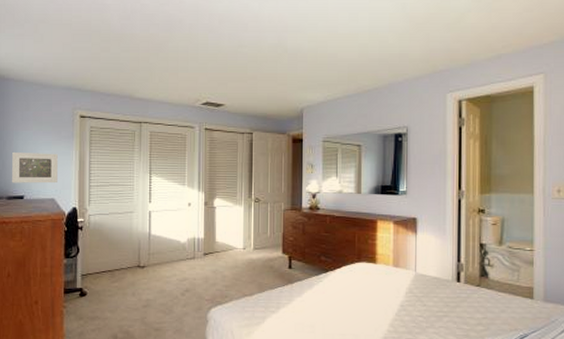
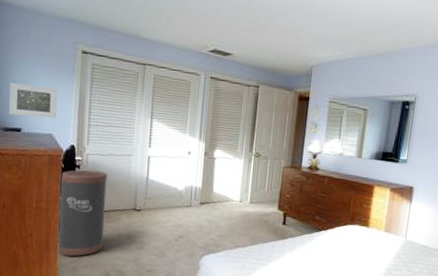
trash can: none [63,231,110,321] -> present [57,170,107,256]

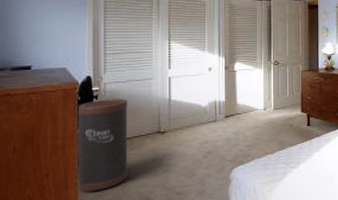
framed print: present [9,82,57,119] -> none [17,20,69,53]

